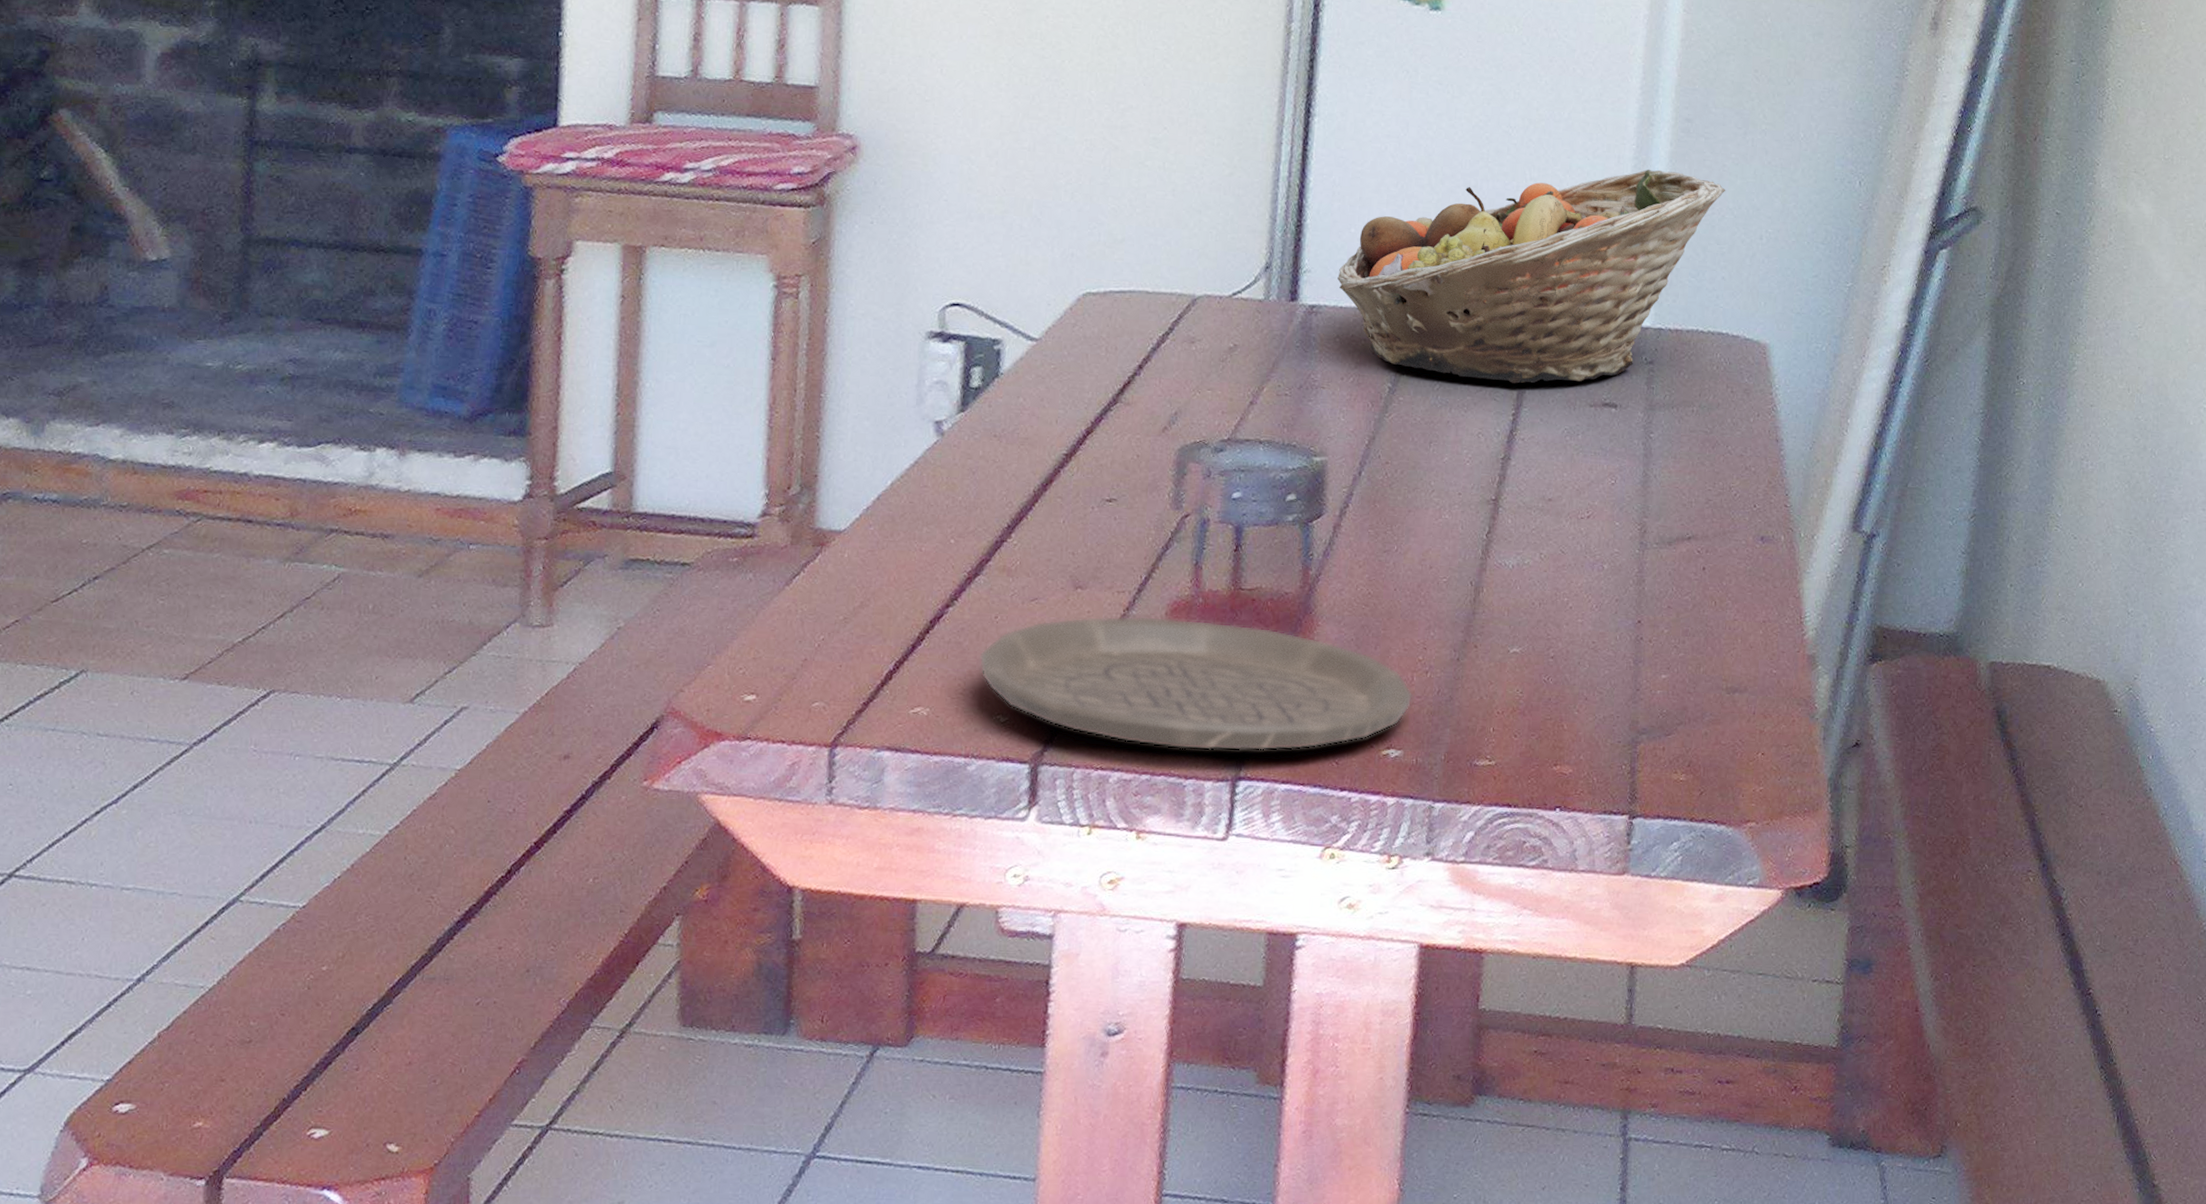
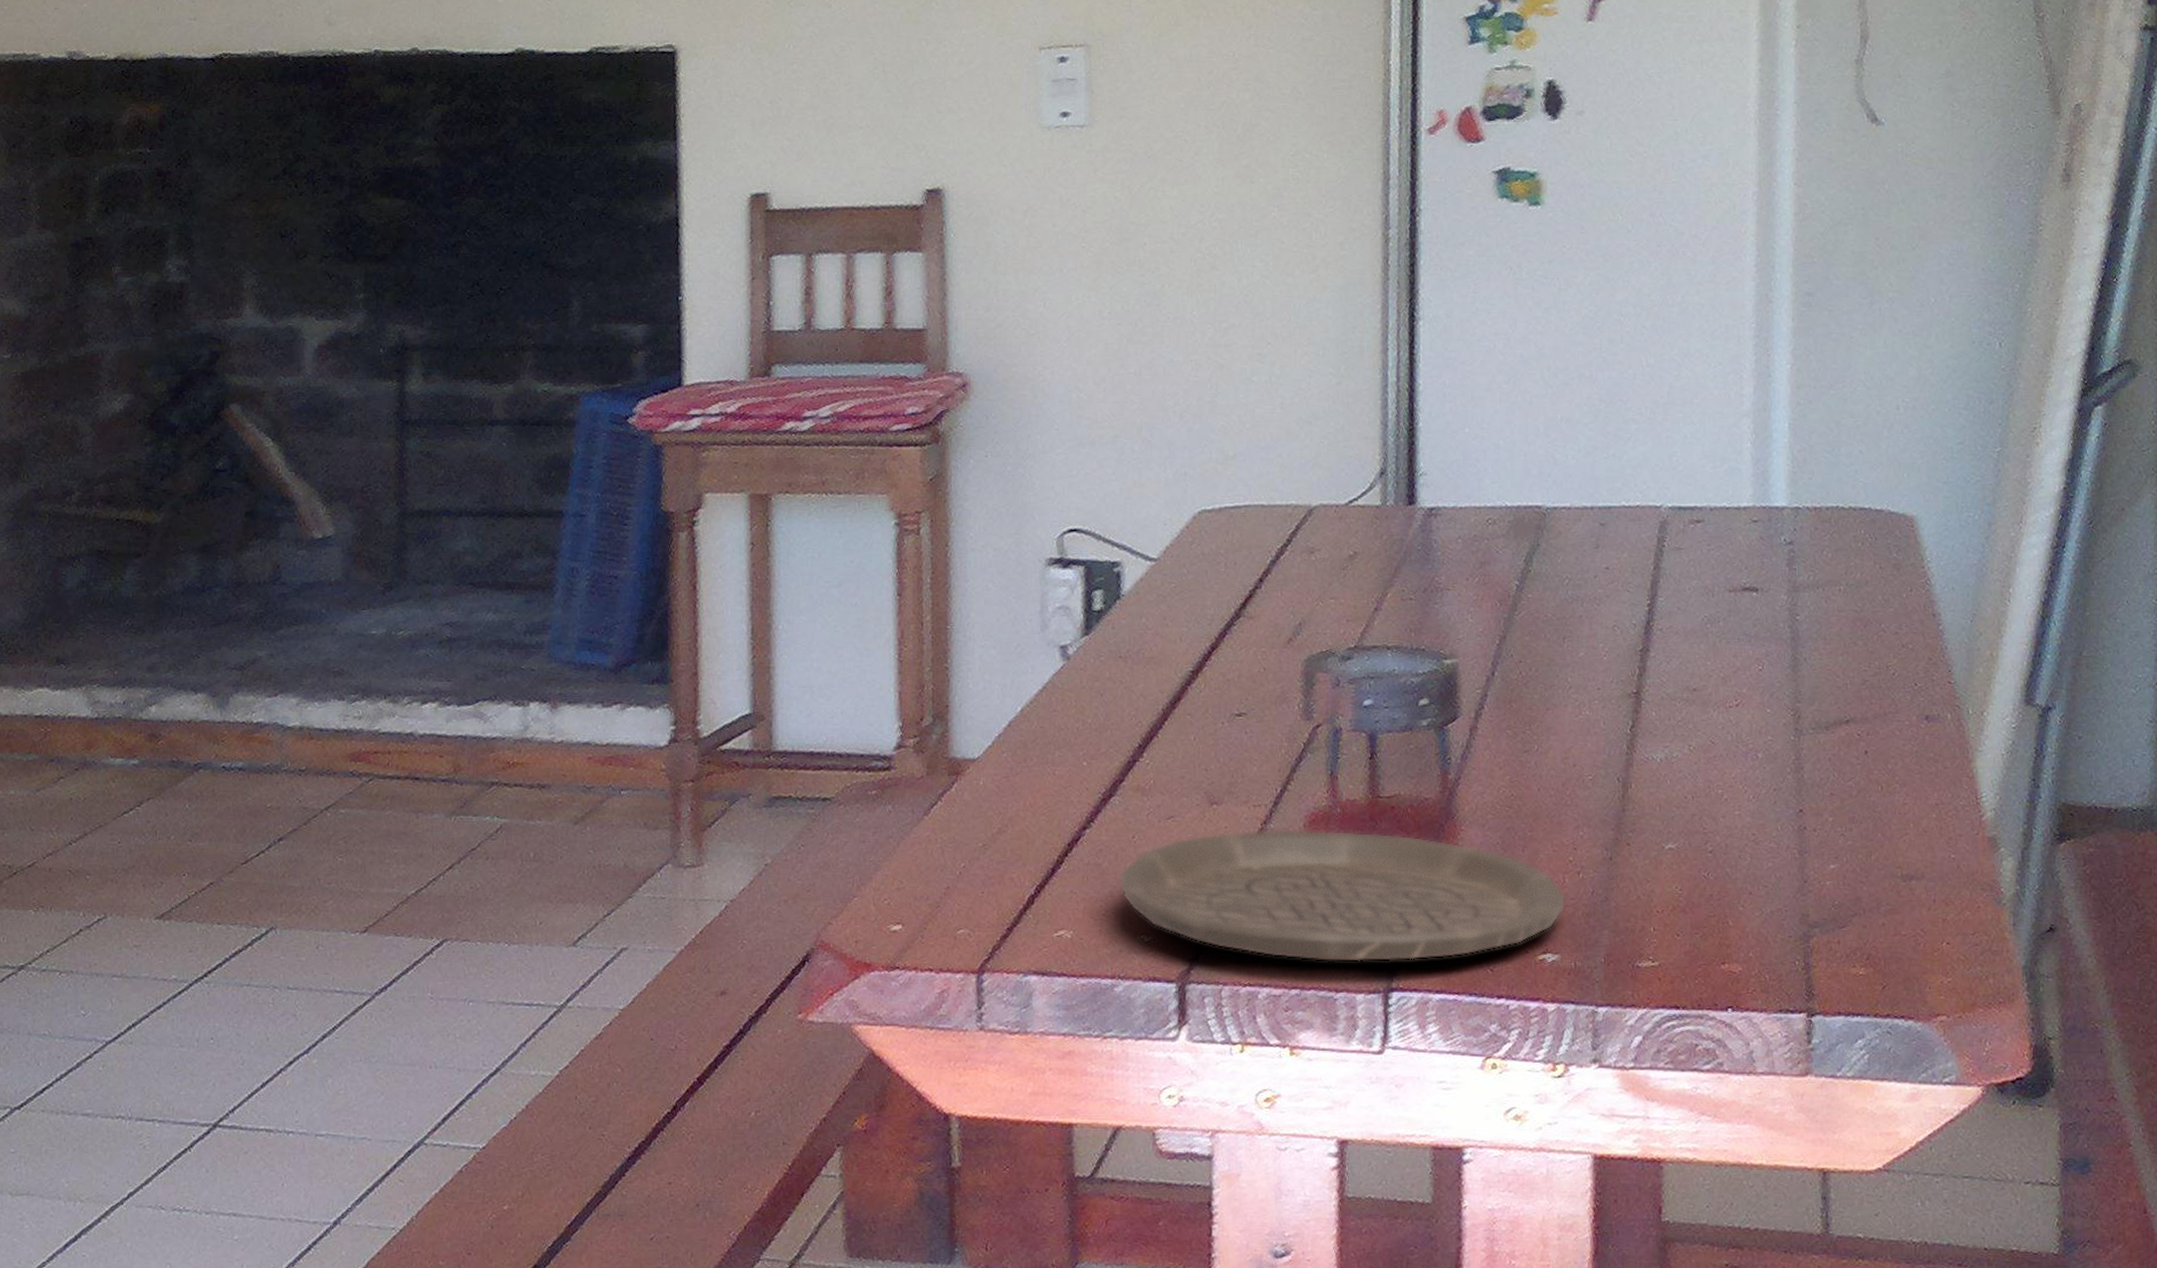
fruit basket: present [1337,169,1726,384] -> none [1455,346,1856,573]

